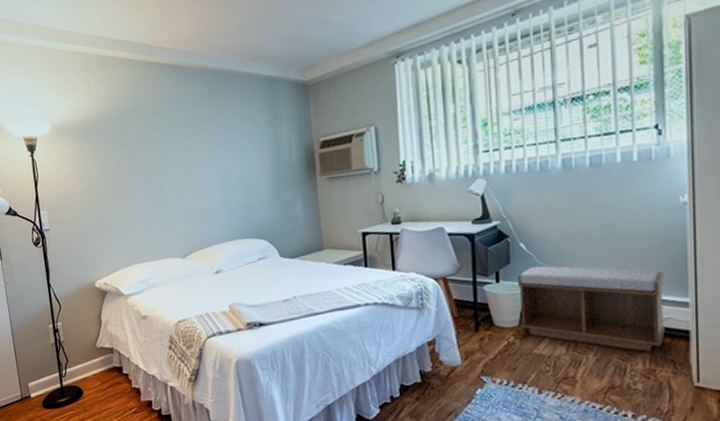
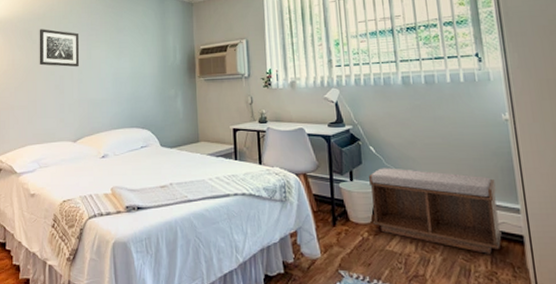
wall art: none [128,129,179,174] -> present [39,29,80,68]

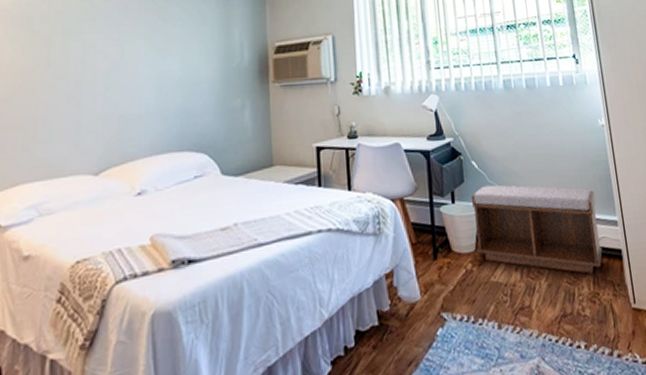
wall art: present [39,29,80,68] -> none [42,15,107,70]

